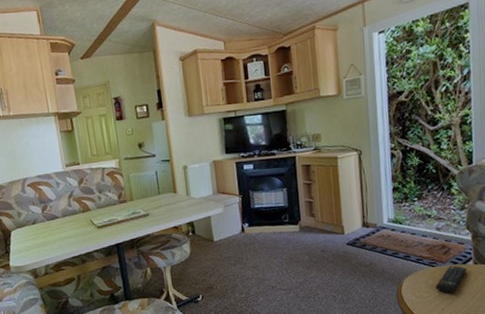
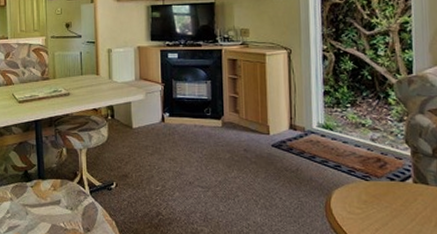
remote control: present [435,265,467,294] -> none [369,181,406,213]

